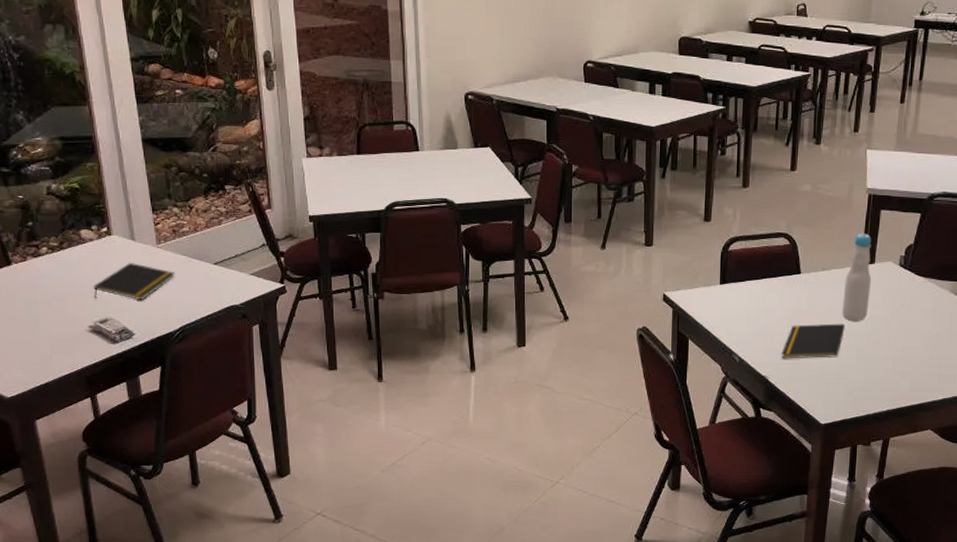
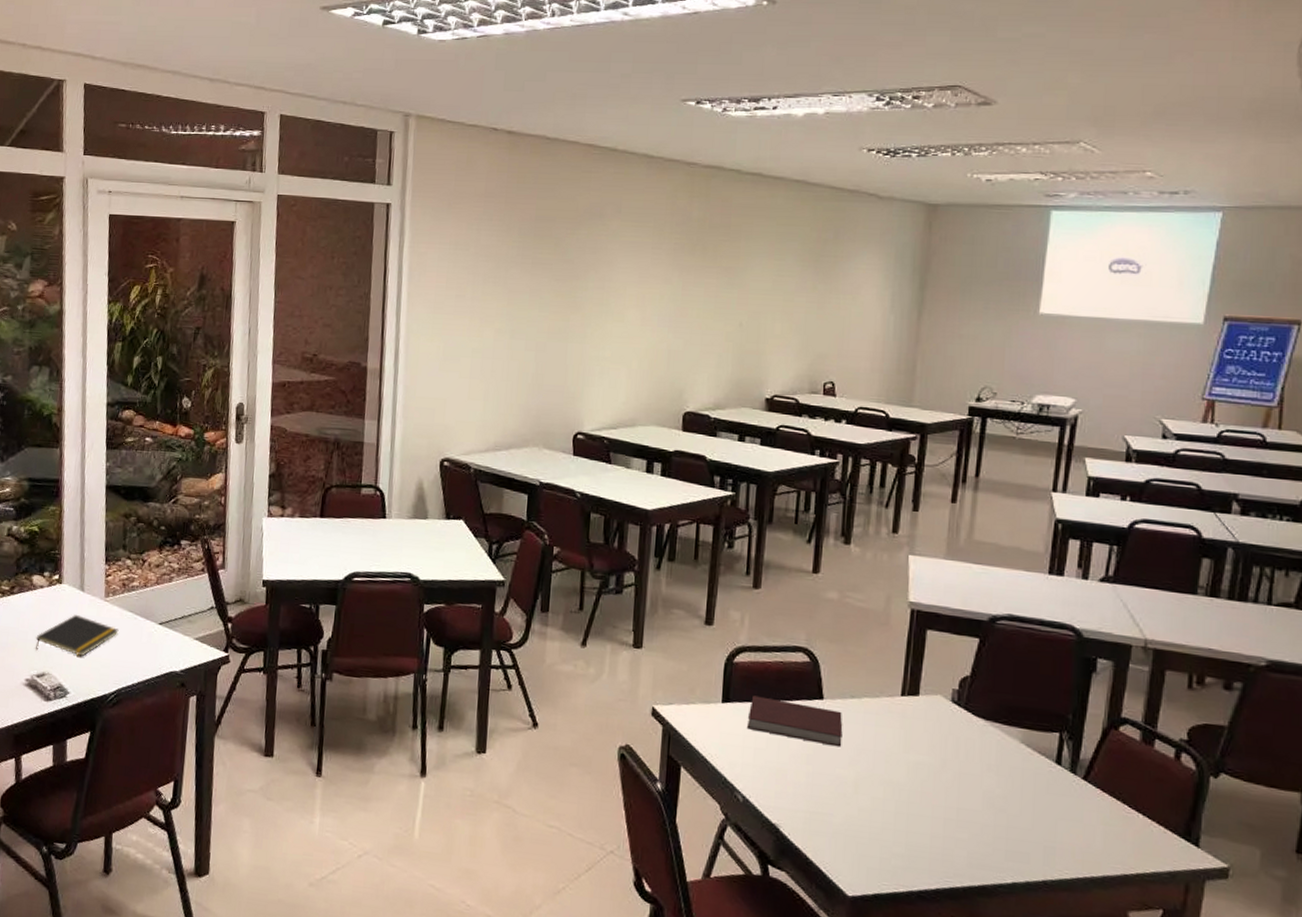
notebook: none [740,276,816,311] -> present [746,695,843,747]
notepad: present [781,323,846,359] -> none [797,762,881,811]
bottle: present [842,234,872,321] -> none [876,656,915,767]

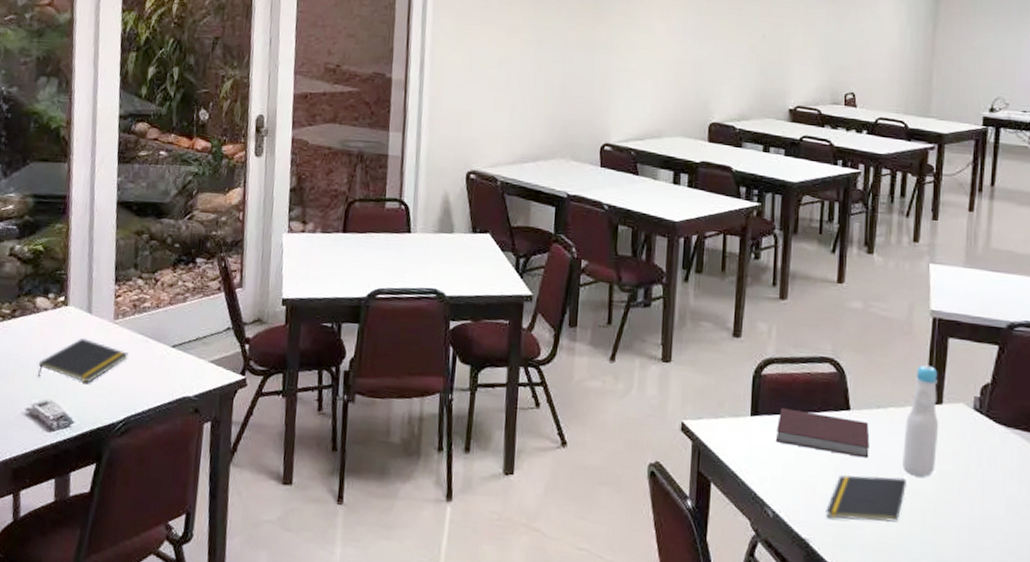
notepad: none [797,762,881,811] -> present [826,474,908,522]
bottle: none [876,656,915,767] -> present [902,365,939,477]

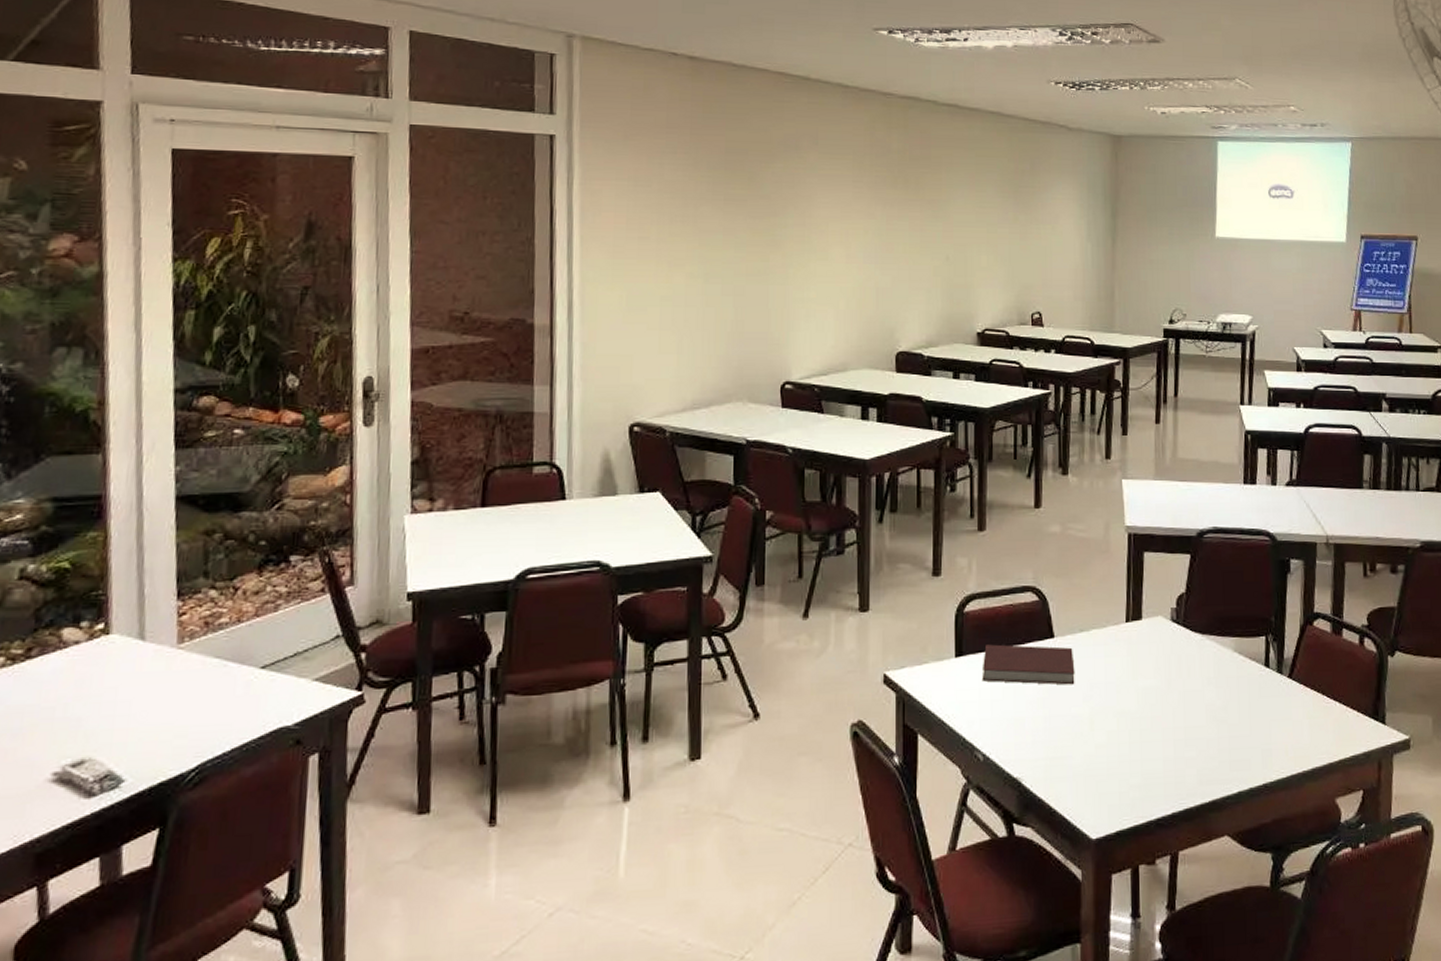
notepad: present [38,339,129,383] -> none [68,673,200,730]
notepad: present [826,474,908,522] -> none [1036,700,1114,753]
bottle: present [902,365,939,477] -> none [1107,582,1140,696]

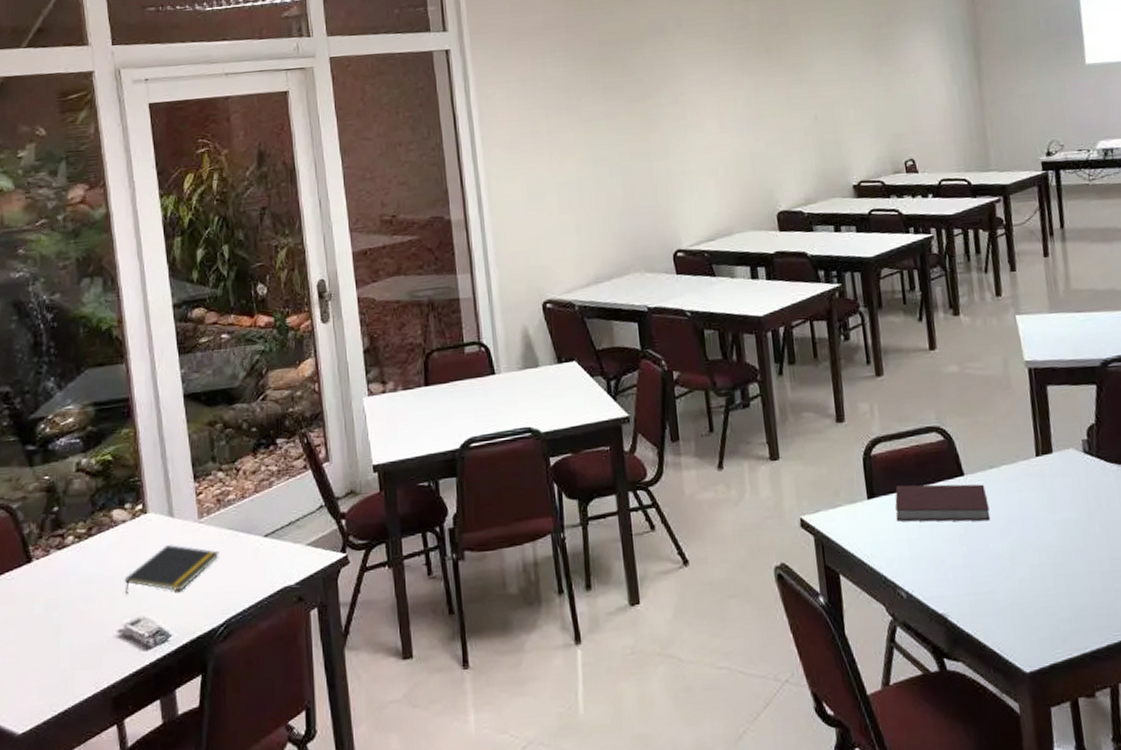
notepad: none [68,673,200,730] -> present [124,545,219,595]

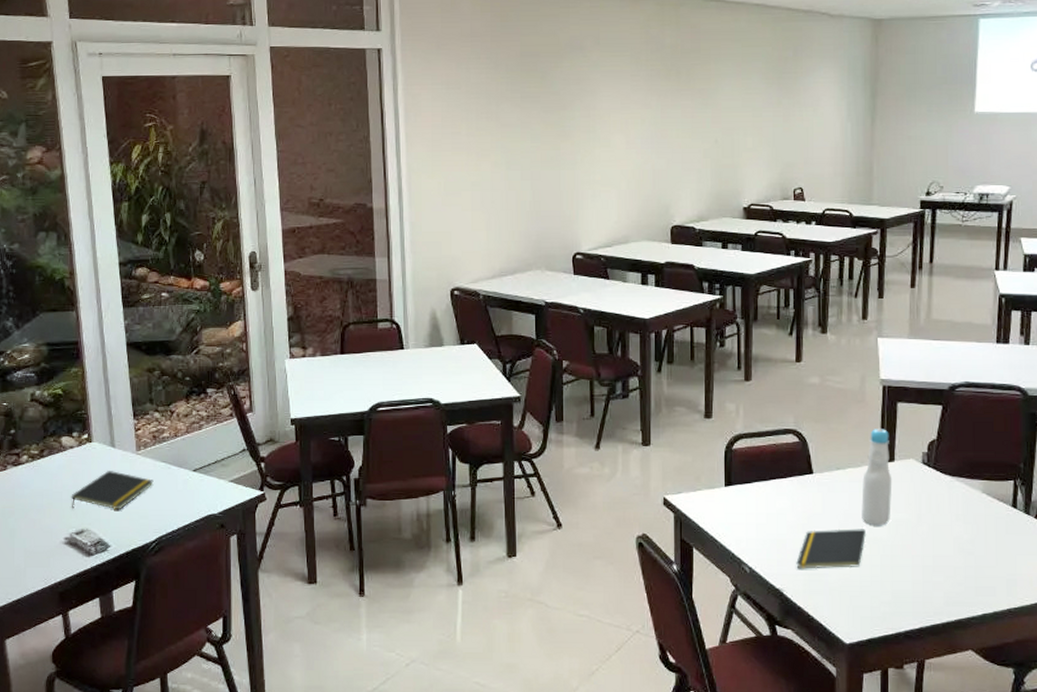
notebook: present [895,484,991,522] -> none [748,477,832,514]
notepad: none [958,534,1033,589] -> present [796,529,867,569]
bottle: none [1020,417,1057,530] -> present [861,429,892,526]

